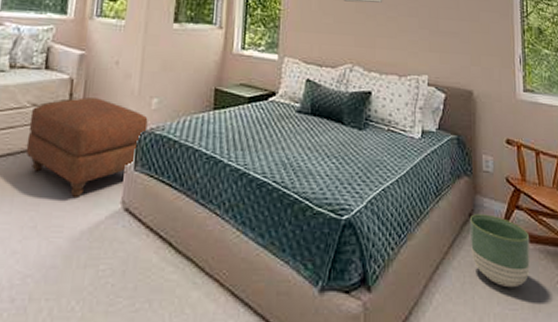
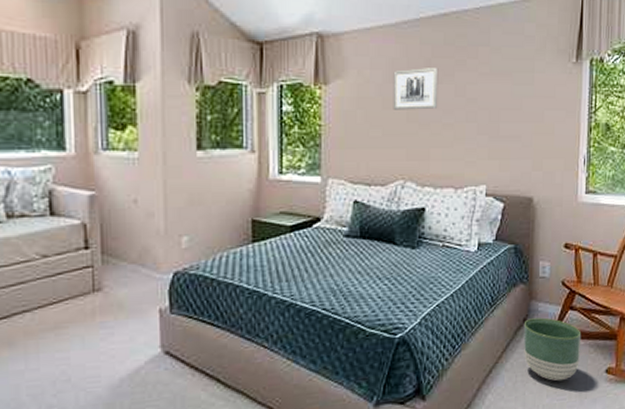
ottoman: present [25,97,148,197] -> none [42,242,180,347]

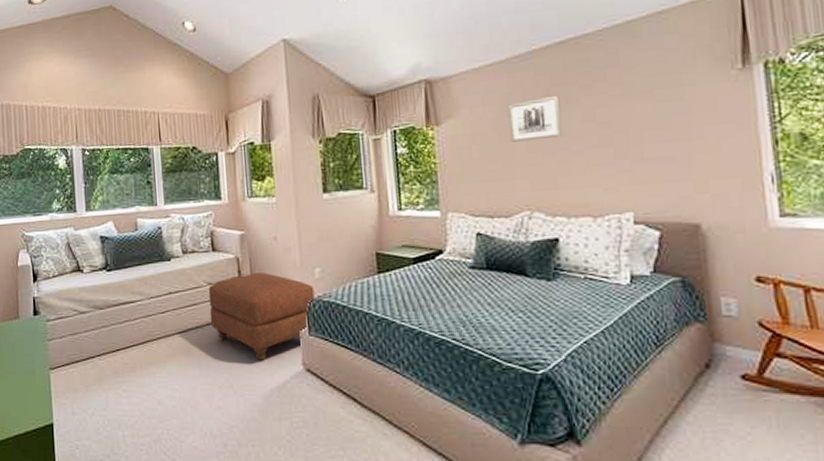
ottoman: none [42,242,180,347] -> present [208,273,315,361]
planter: present [523,317,582,382] -> none [706,364,802,445]

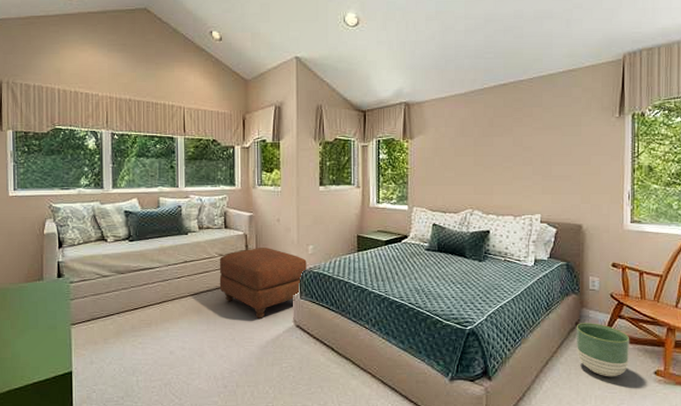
wall art: present [508,96,563,142] -> none [463,125,500,157]
planter: none [706,364,802,445] -> present [576,323,630,377]

